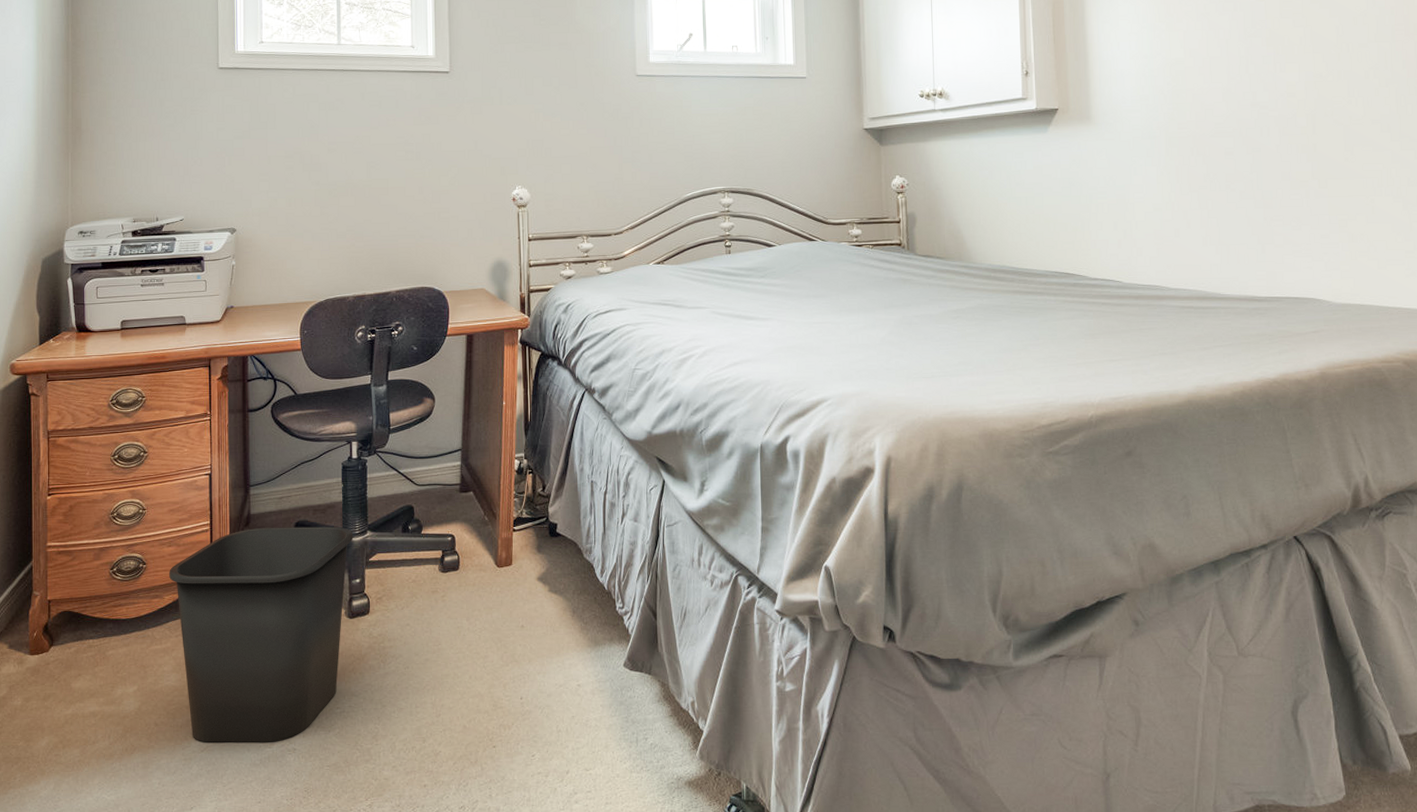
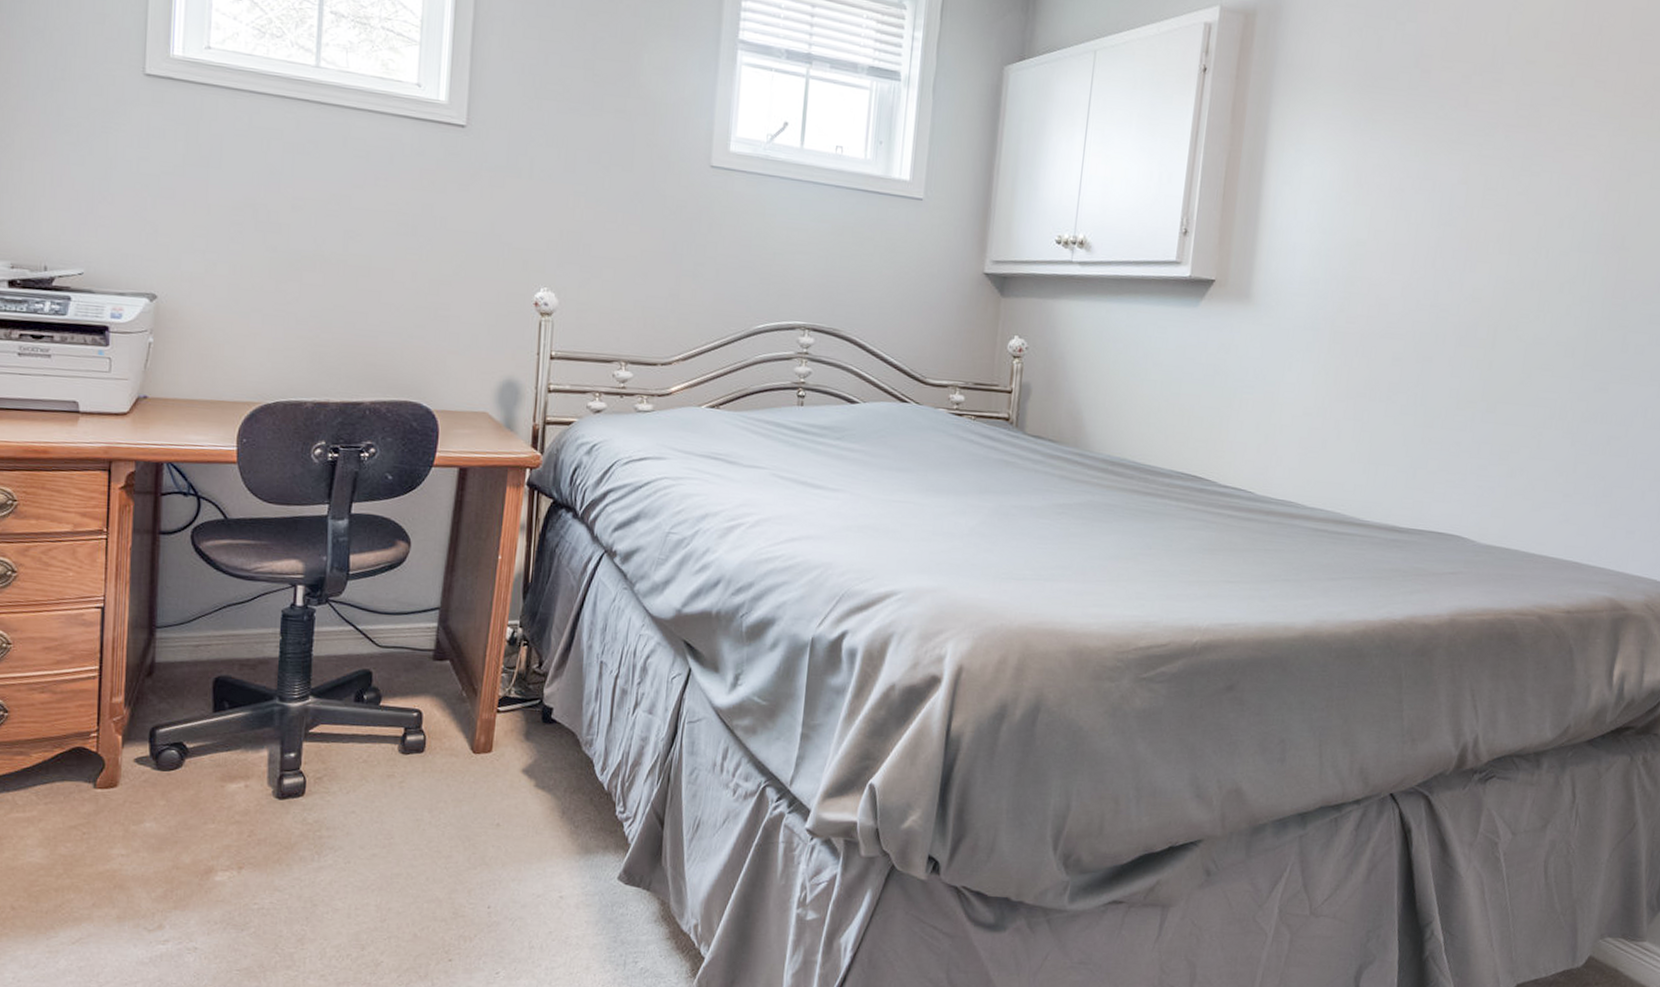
waste bin: present [169,526,354,743] -> none [39,680,291,938]

